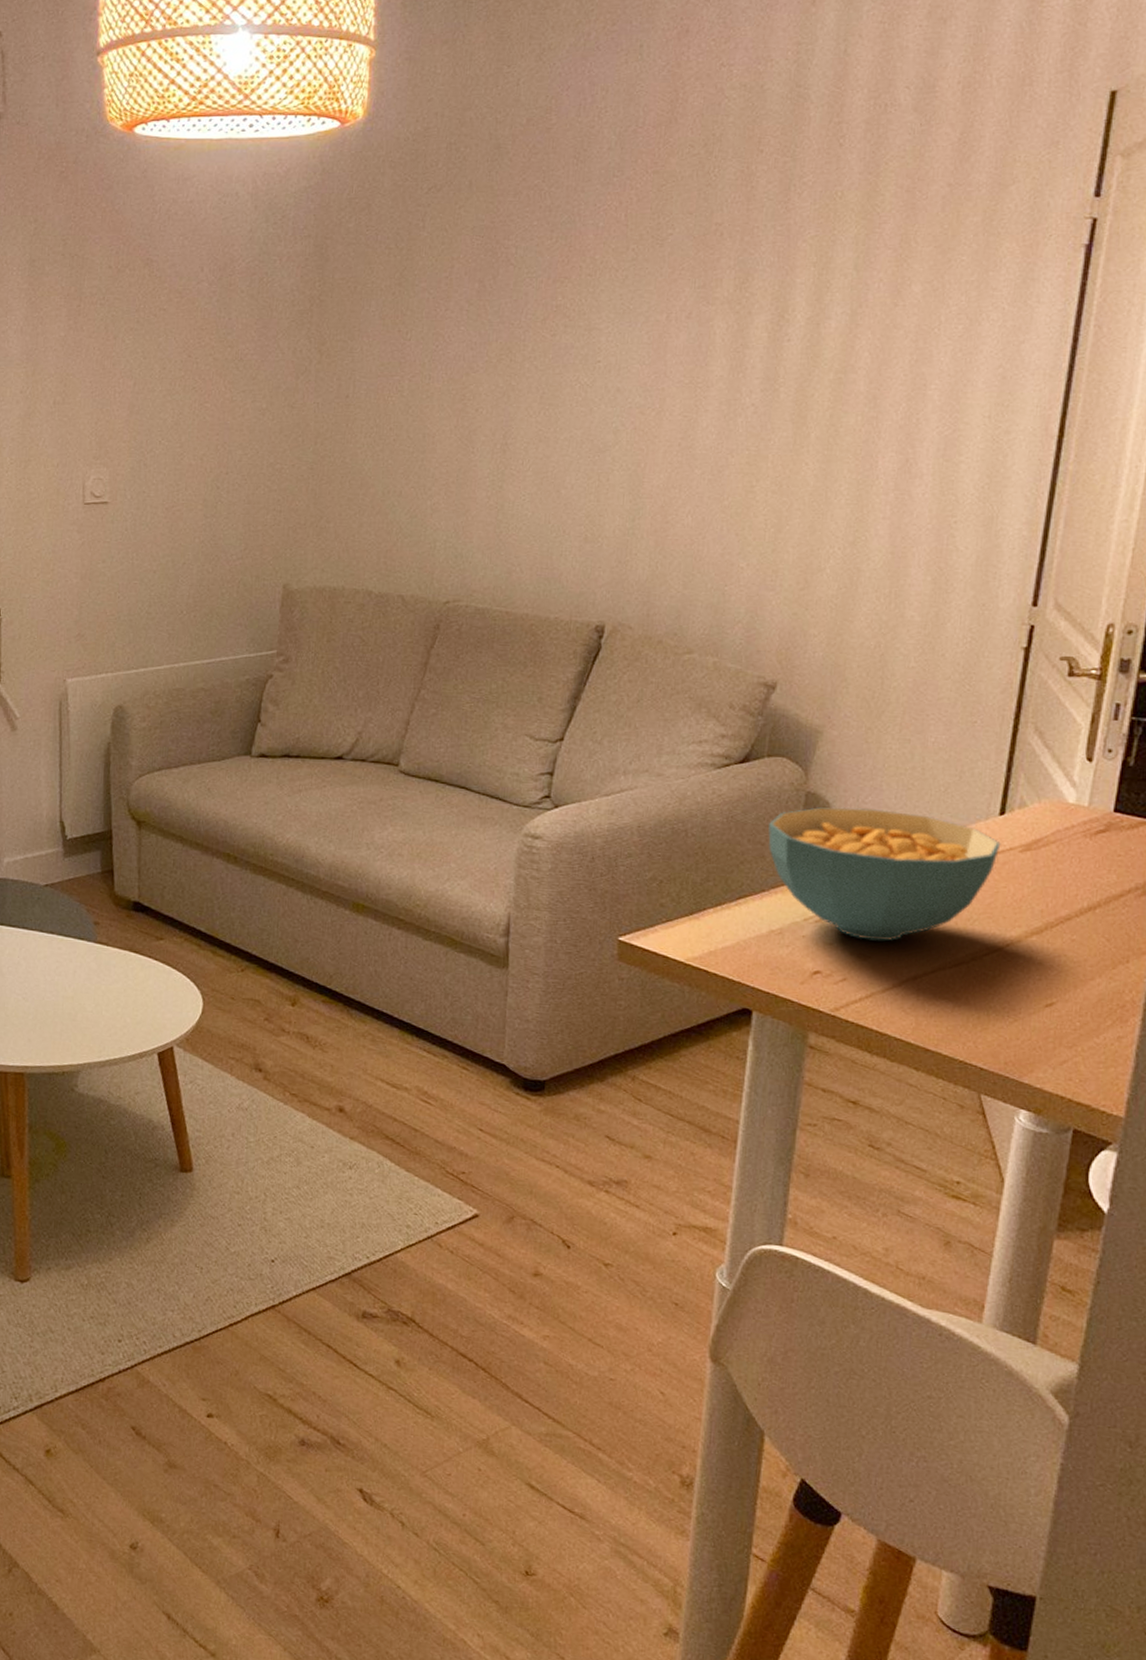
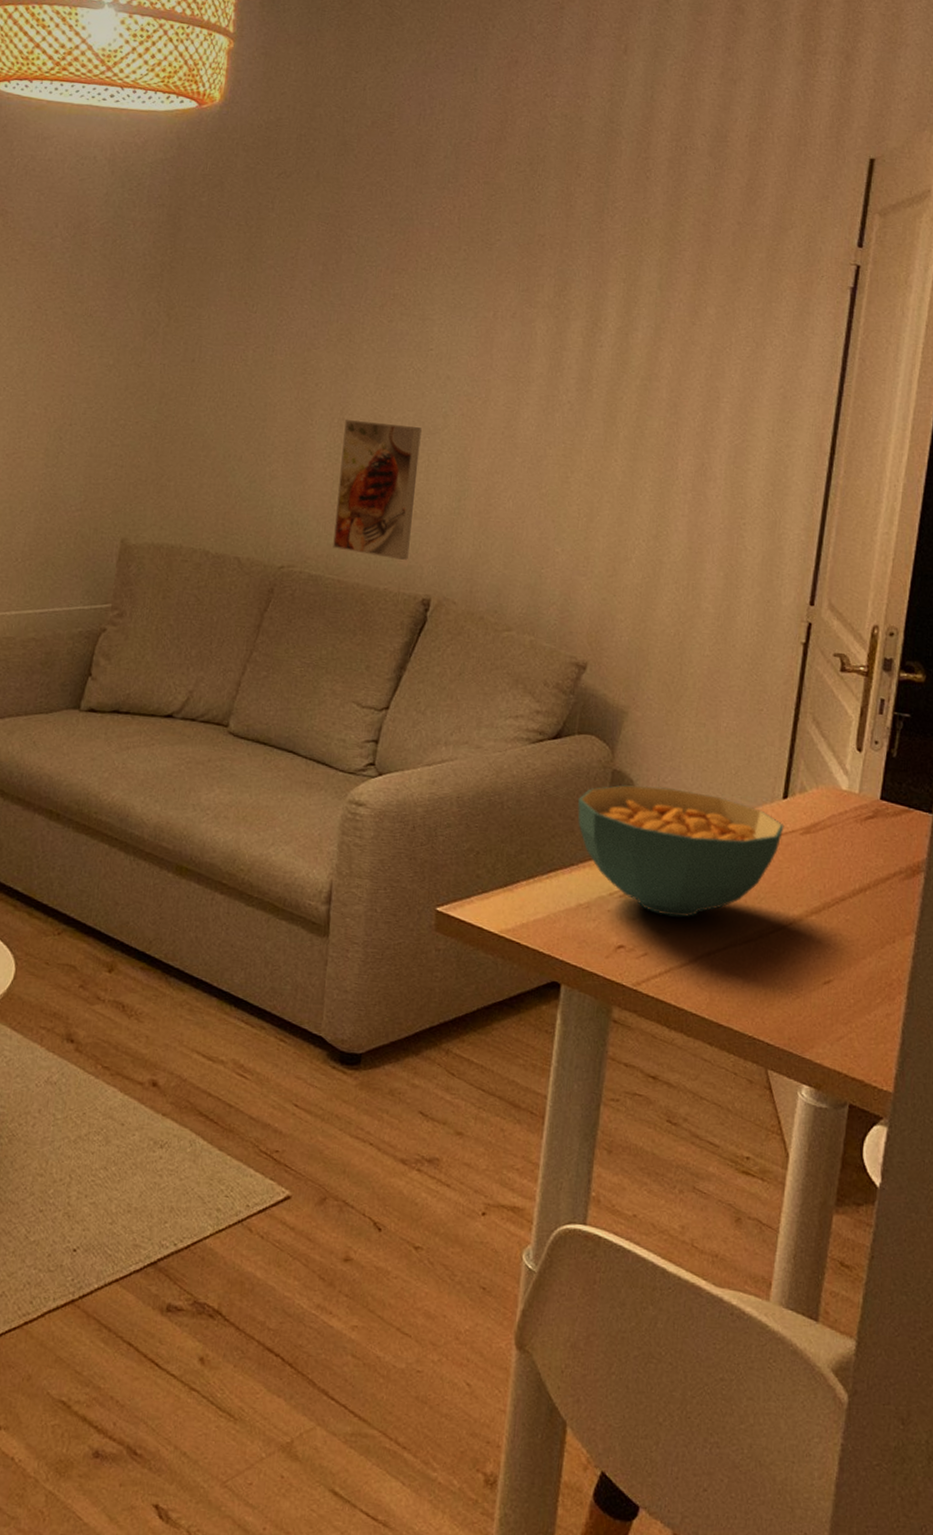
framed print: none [499,444,591,586] -> present [333,420,422,560]

